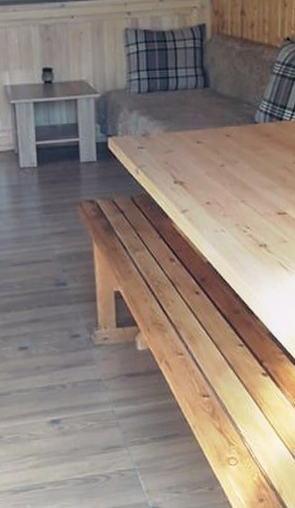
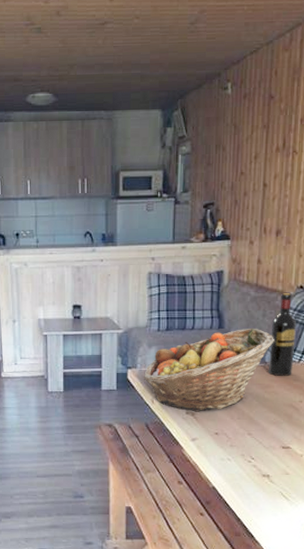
fruit basket: none [126,85,264,181] -> present [144,328,275,412]
wine bottle: none [259,45,285,136] -> present [269,292,296,376]

